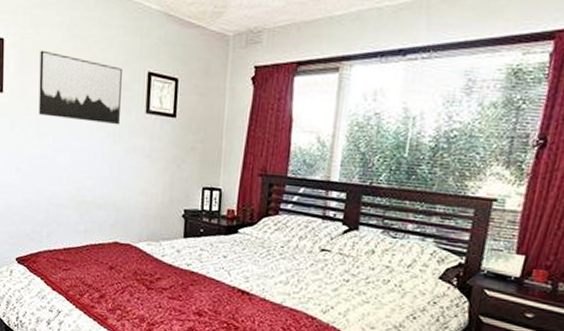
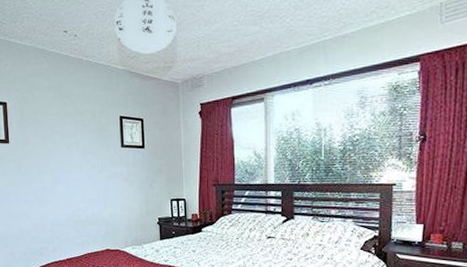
wall art: present [38,50,122,126] -> none [35,108,101,159]

